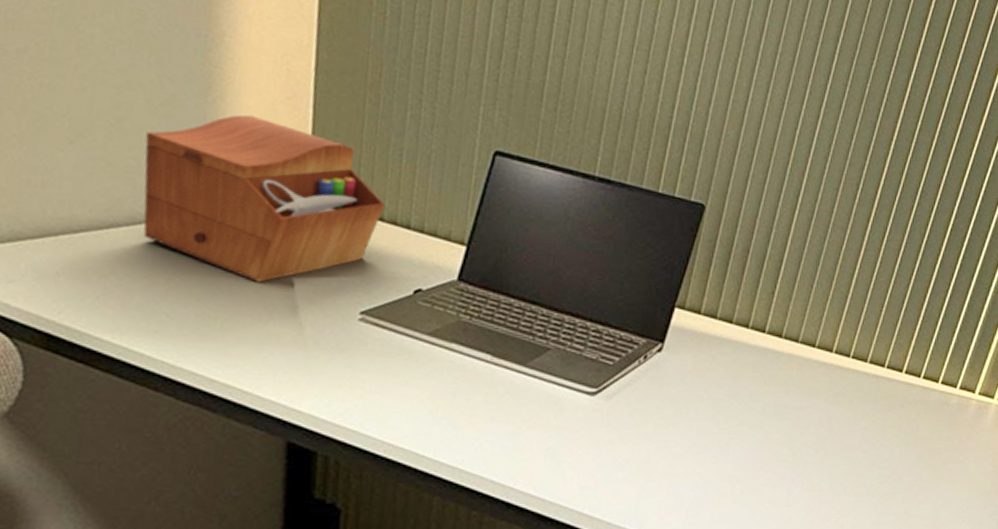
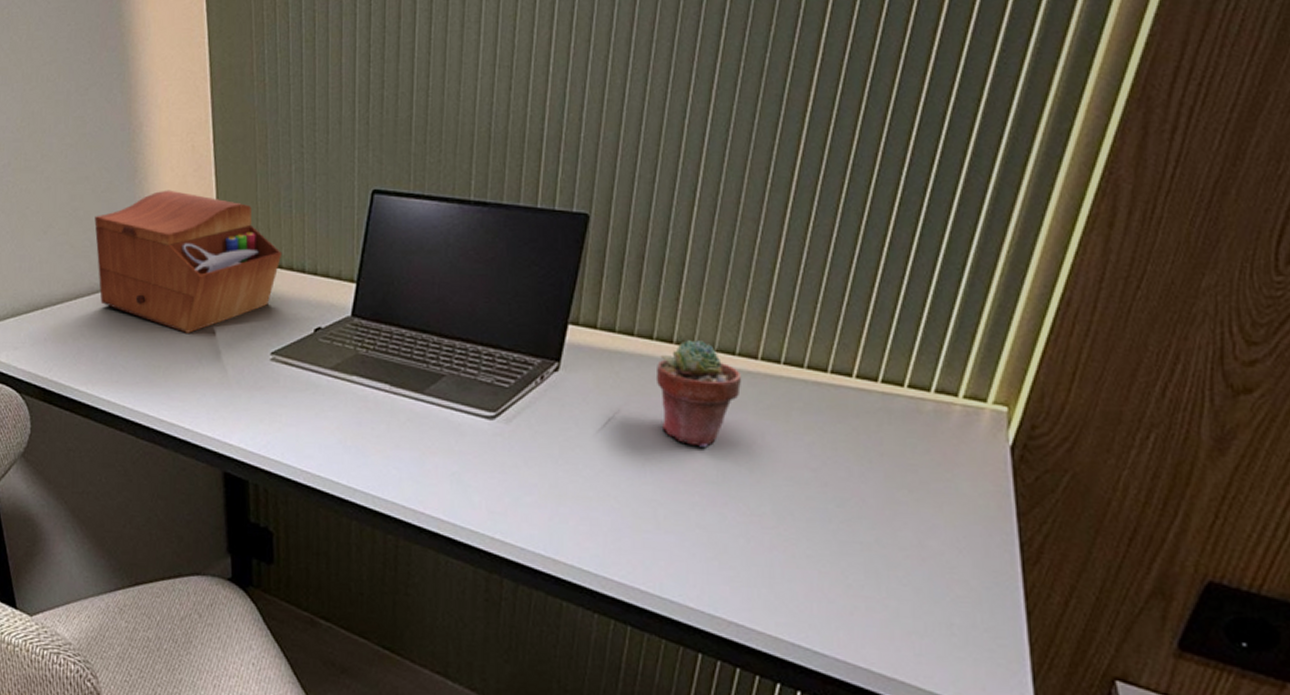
potted succulent: none [747,330,819,429] -> present [655,339,742,447]

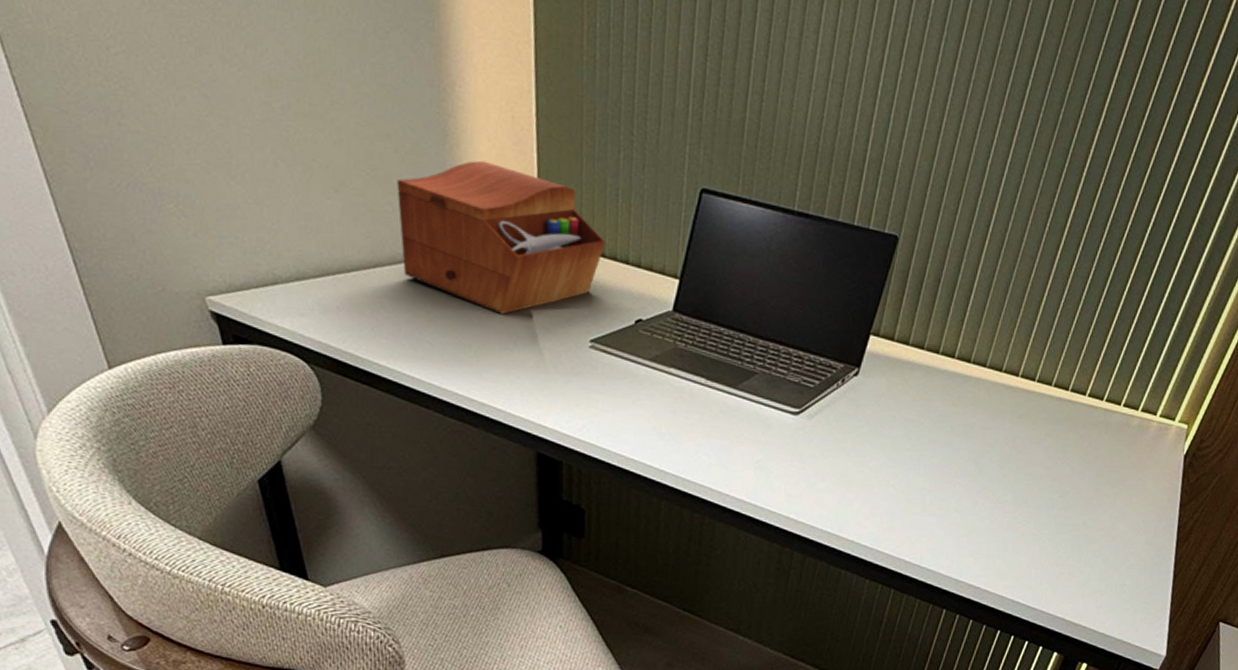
potted succulent: present [655,339,742,447] -> none [937,355,1005,447]

